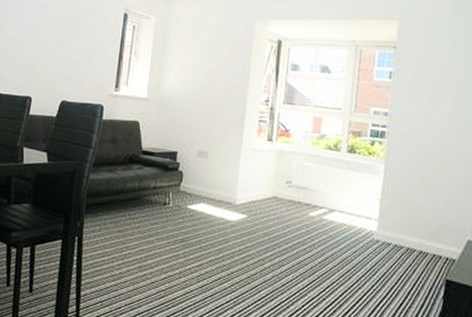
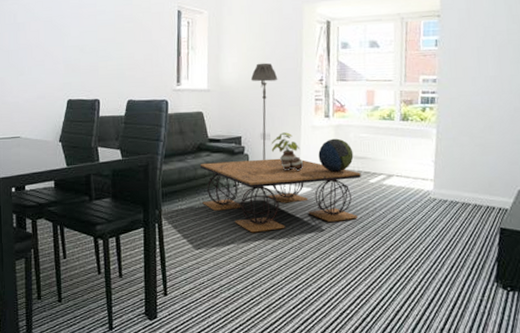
coffee table: none [128,176,301,258] -> present [201,158,361,233]
floor lamp: none [193,76,222,180] -> present [250,62,278,160]
potted plant: none [208,152,241,195] -> present [271,132,304,171]
decorative sphere: none [257,164,295,200] -> present [318,138,354,172]

